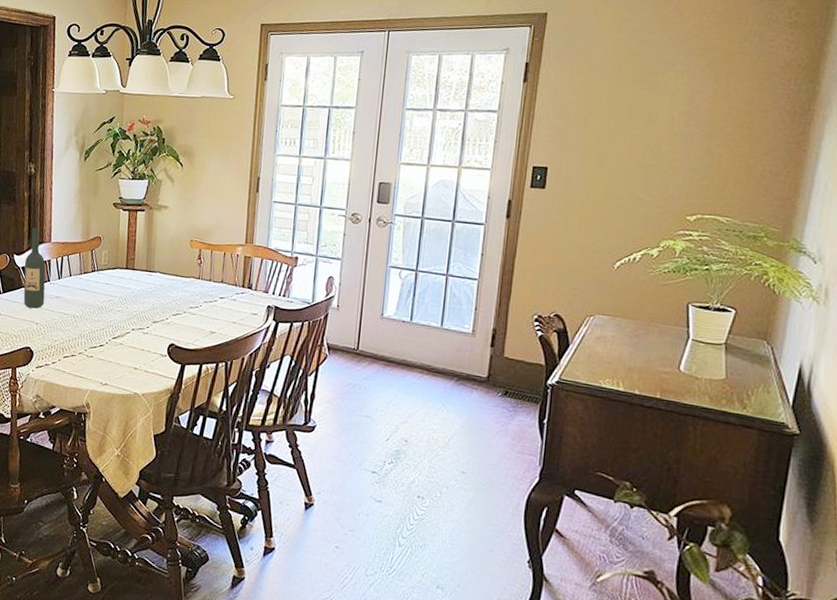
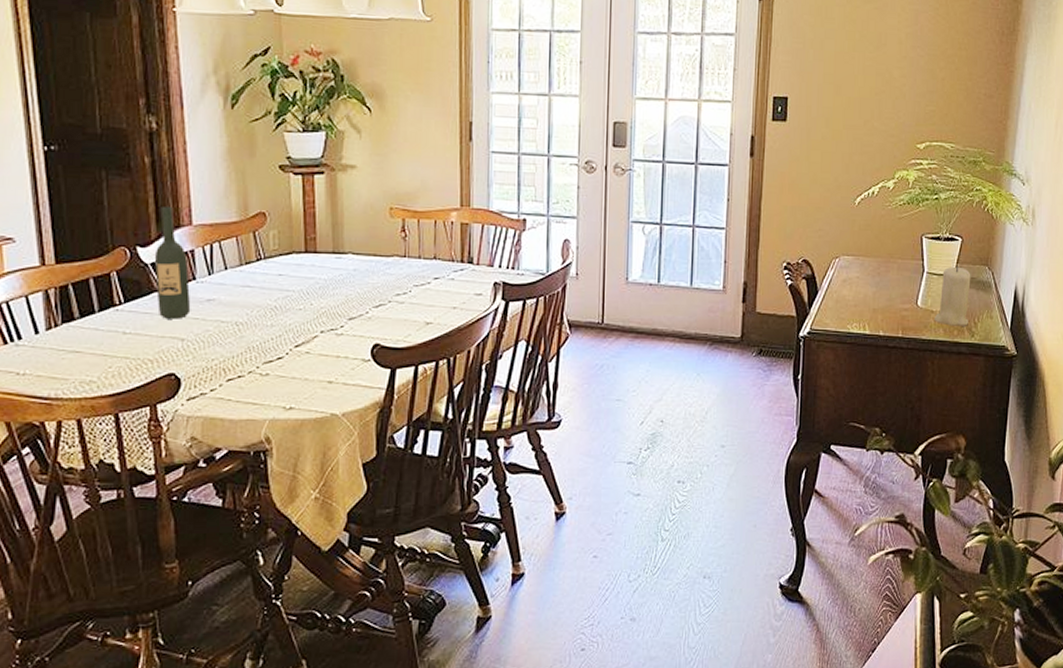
candle: none [698,337,745,397] -> present [933,266,971,326]

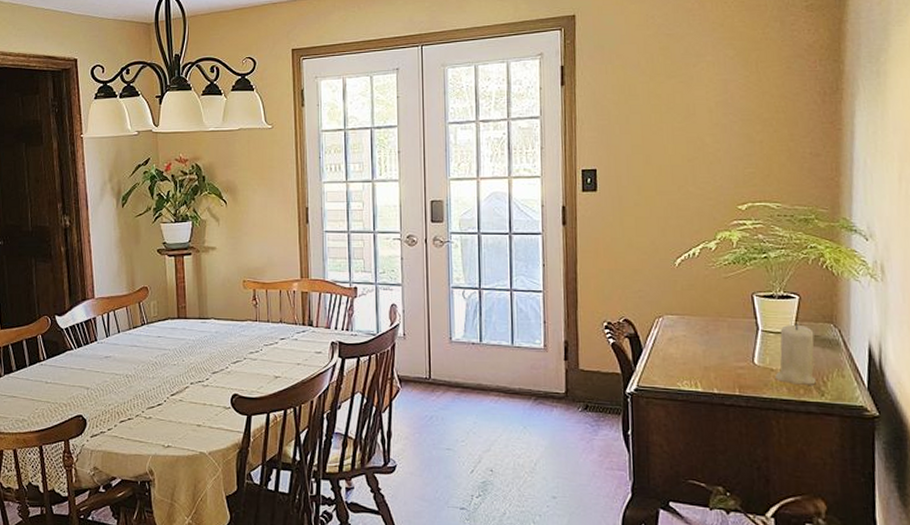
wine bottle: present [154,206,191,319] -> none [67,283,94,372]

